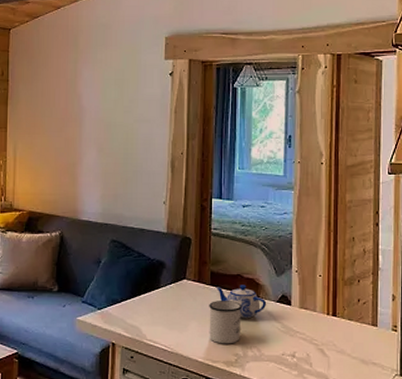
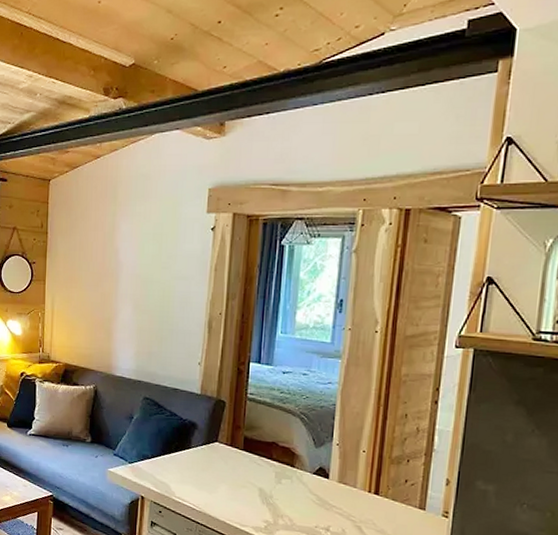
mug: present [209,301,242,344] -> none [238,466,275,510]
teapot: present [215,284,267,319] -> none [248,452,303,488]

